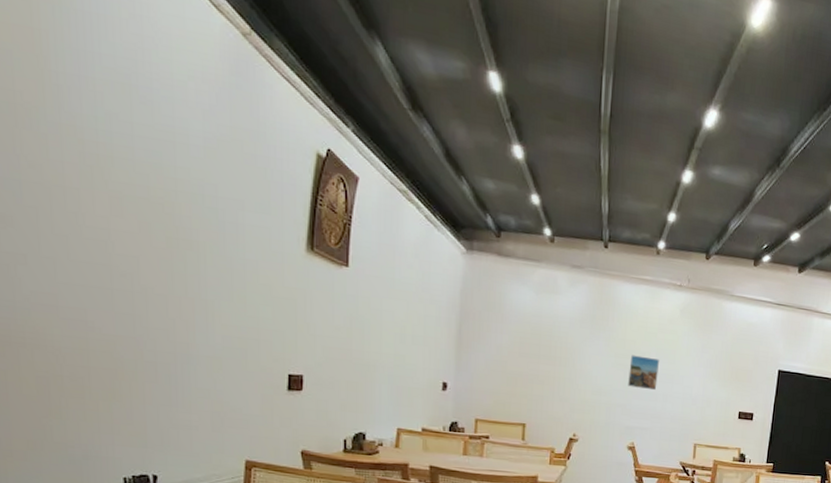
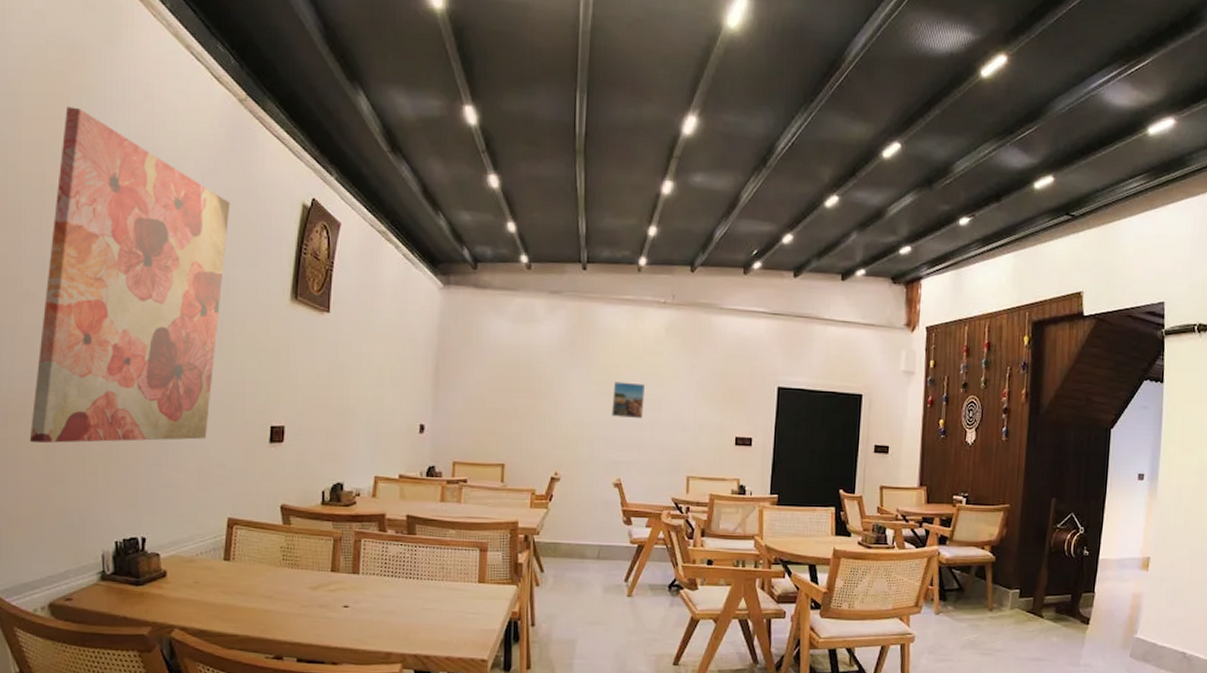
wall art: none [17,14,237,383] -> present [29,106,231,444]

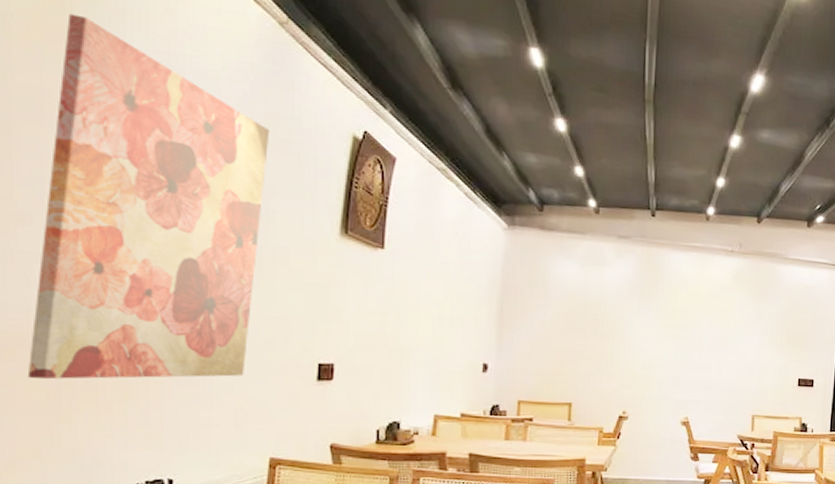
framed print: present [612,381,645,419] -> none [680,325,712,361]

